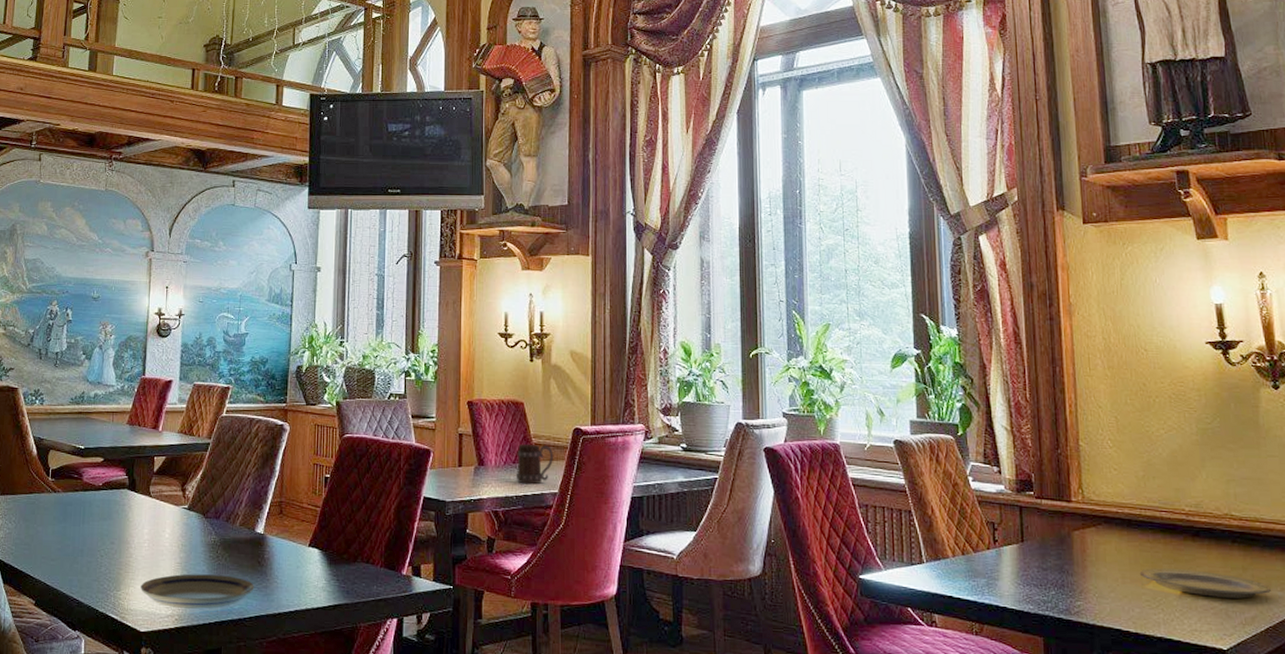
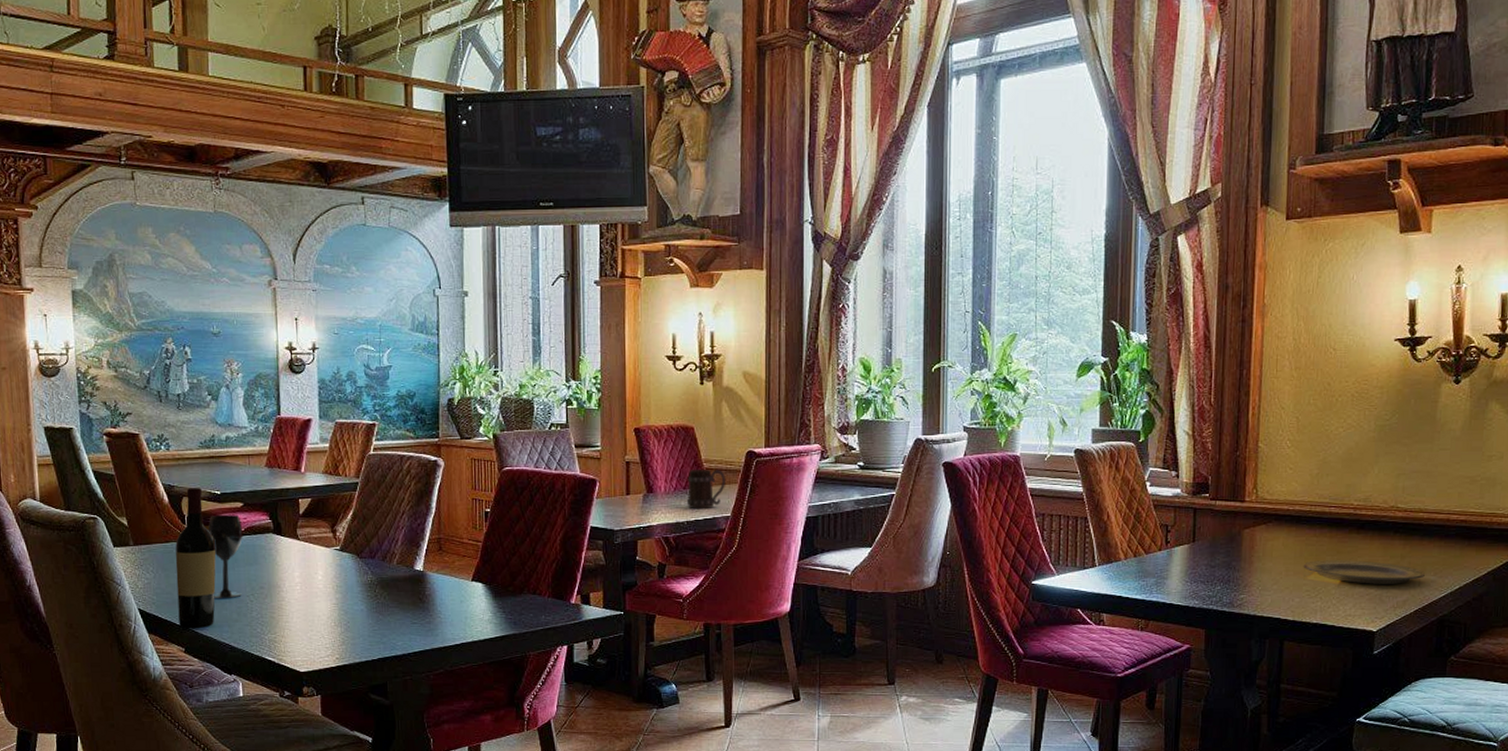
wine bottle: none [33,441,75,582] -> present [175,488,216,629]
wine glass: none [68,468,101,553] -> present [207,514,243,599]
plate: present [141,573,254,609] -> none [296,613,417,647]

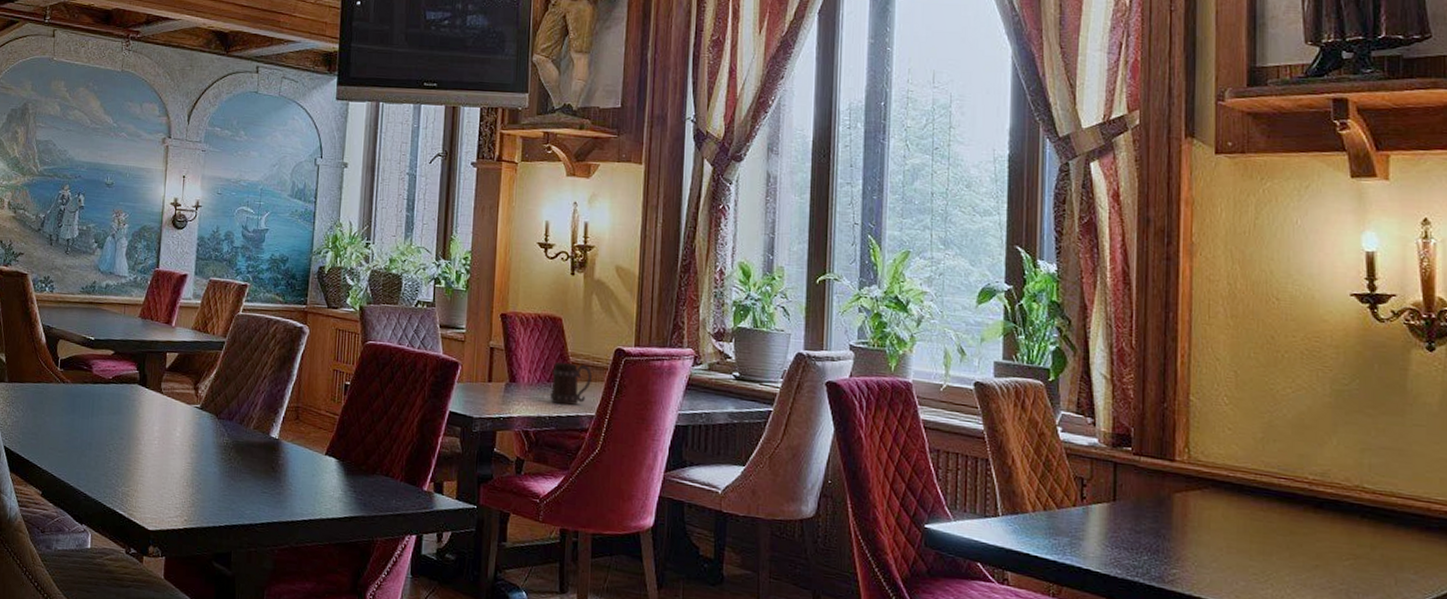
wine bottle: present [175,488,216,629] -> none [39,331,84,474]
wine glass: present [207,514,243,599] -> none [76,360,111,446]
plate: present [1303,560,1425,584] -> none [1248,538,1402,580]

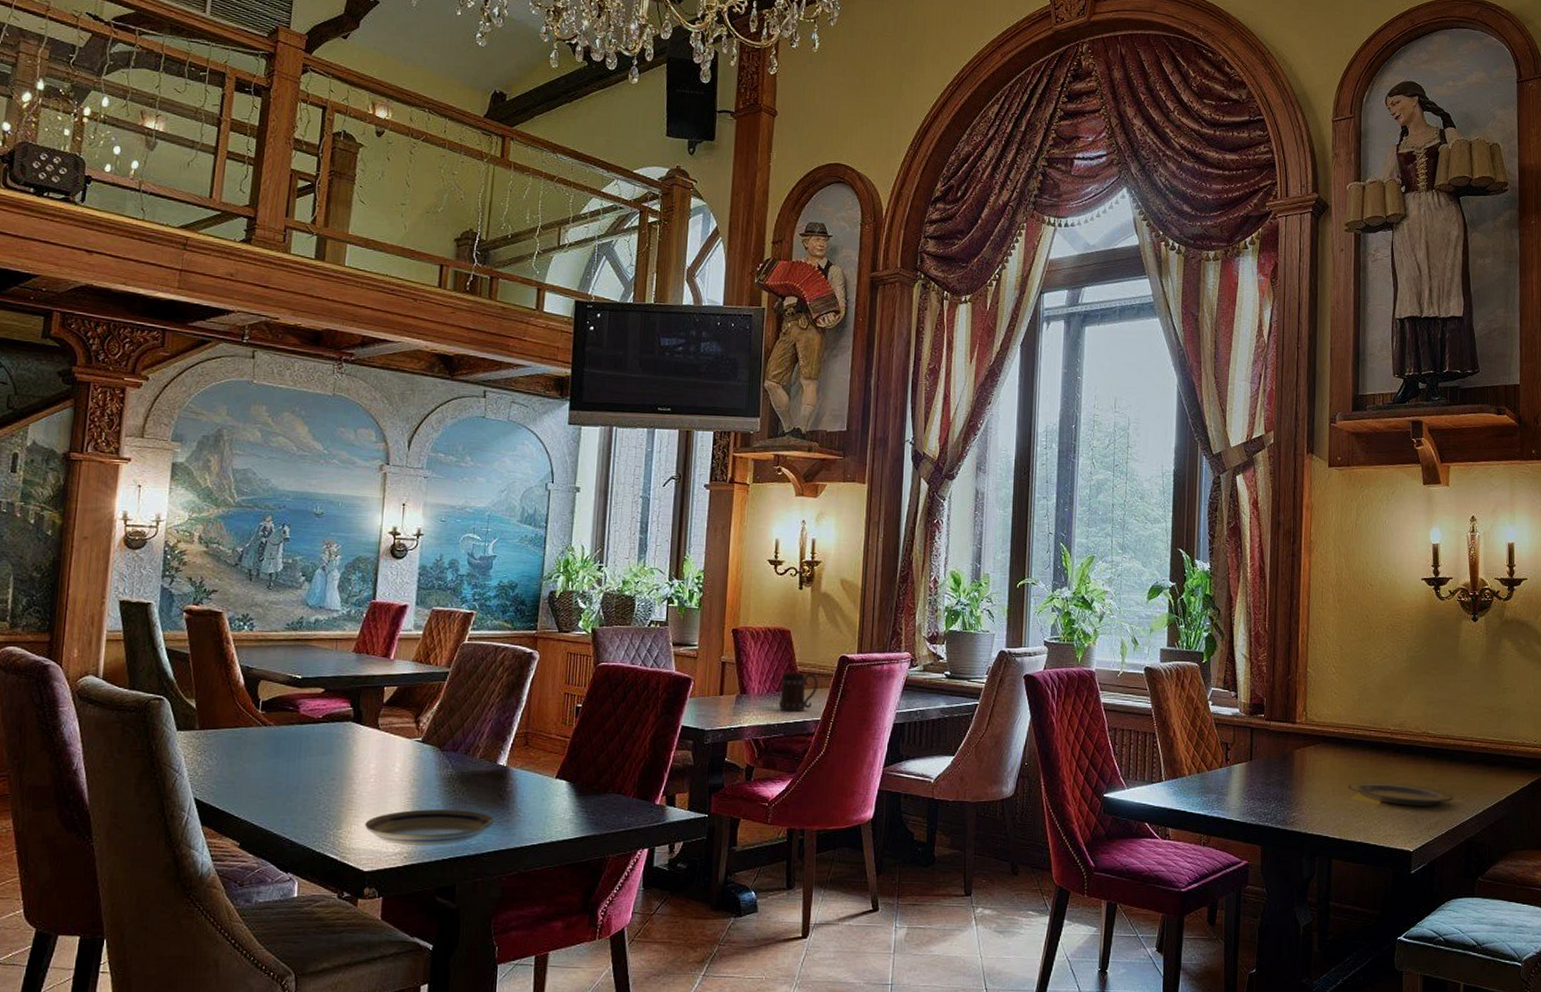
plate: none [149,474,267,512] -> present [365,809,494,846]
plate: none [1248,538,1402,580] -> present [1347,781,1453,806]

